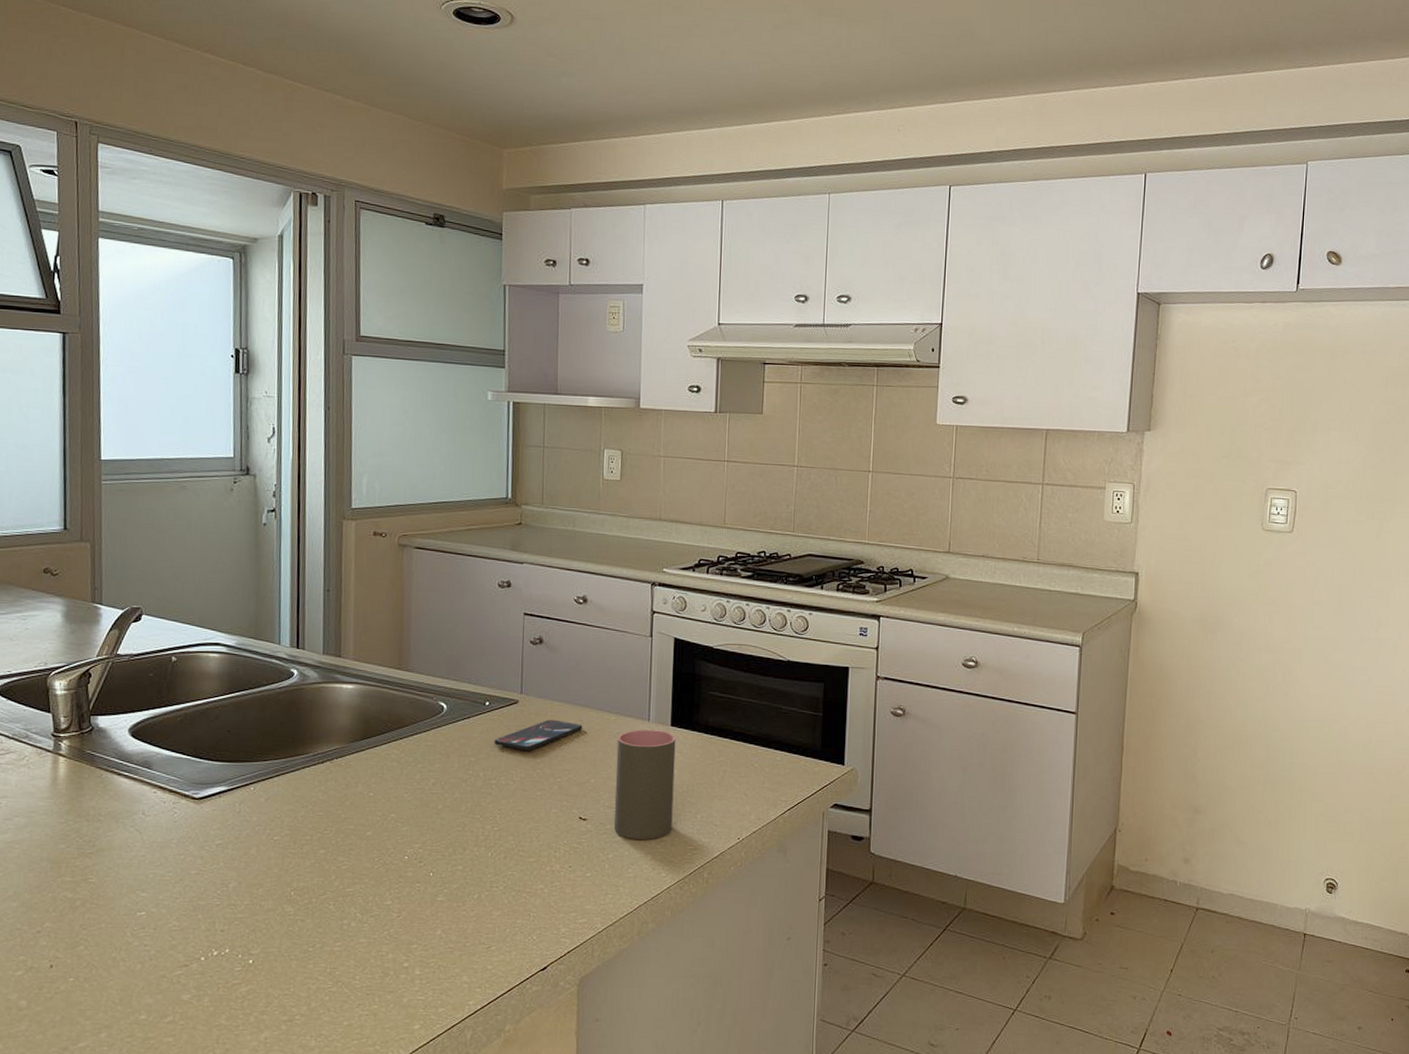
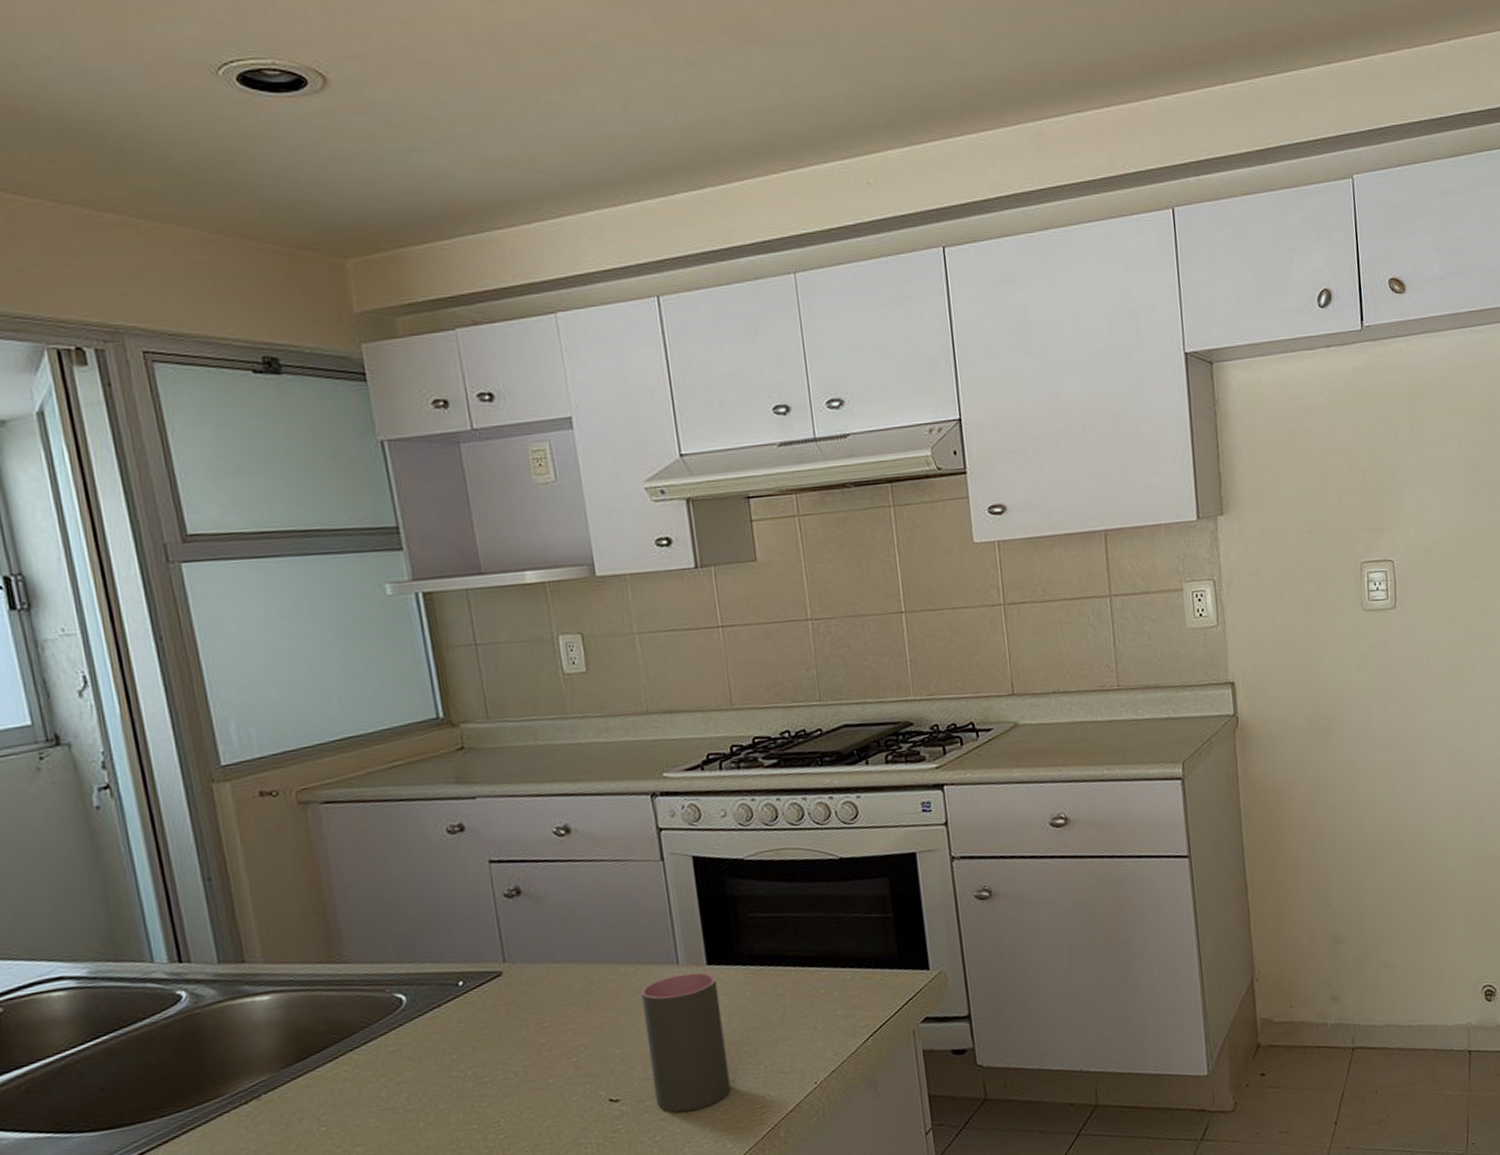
smartphone: present [494,719,583,751] -> none [479,985,594,1034]

